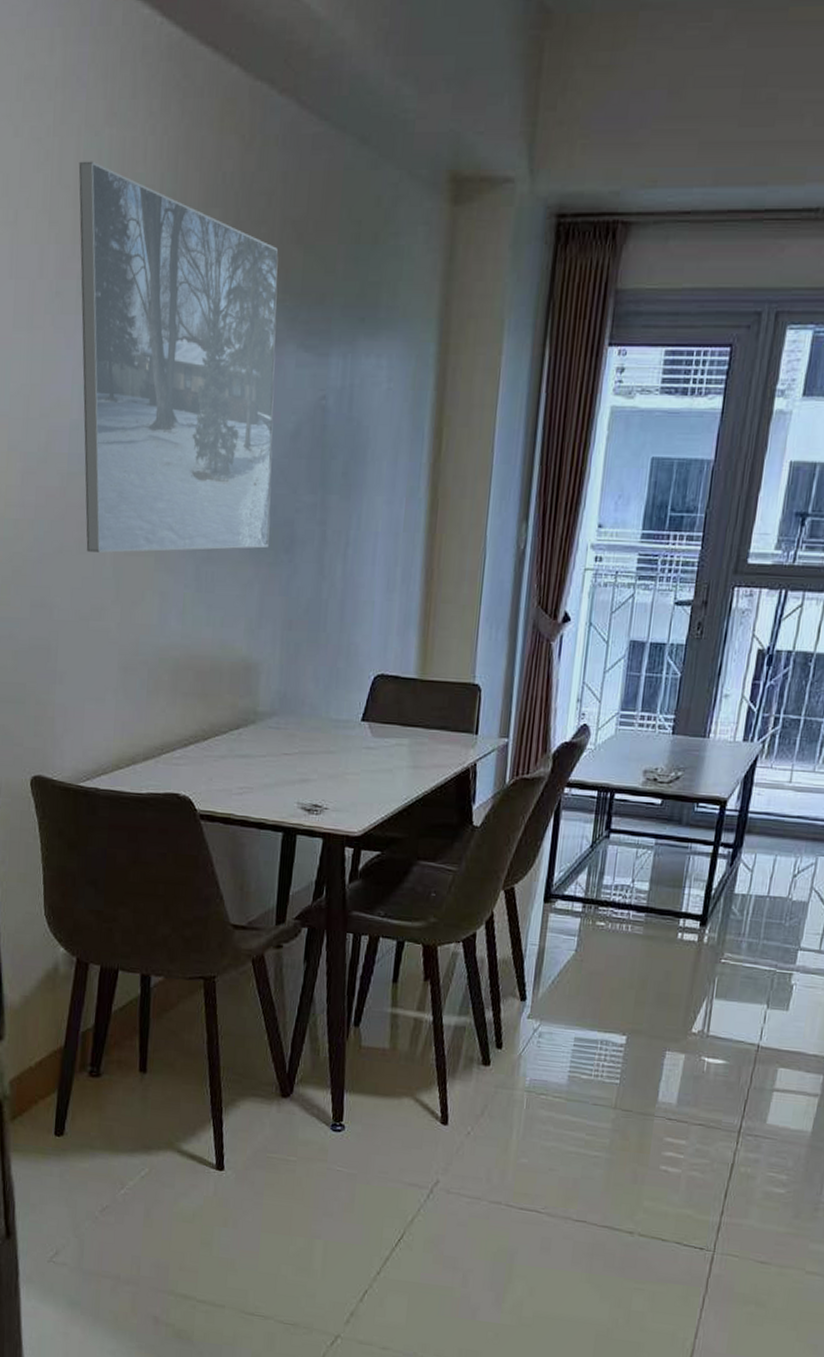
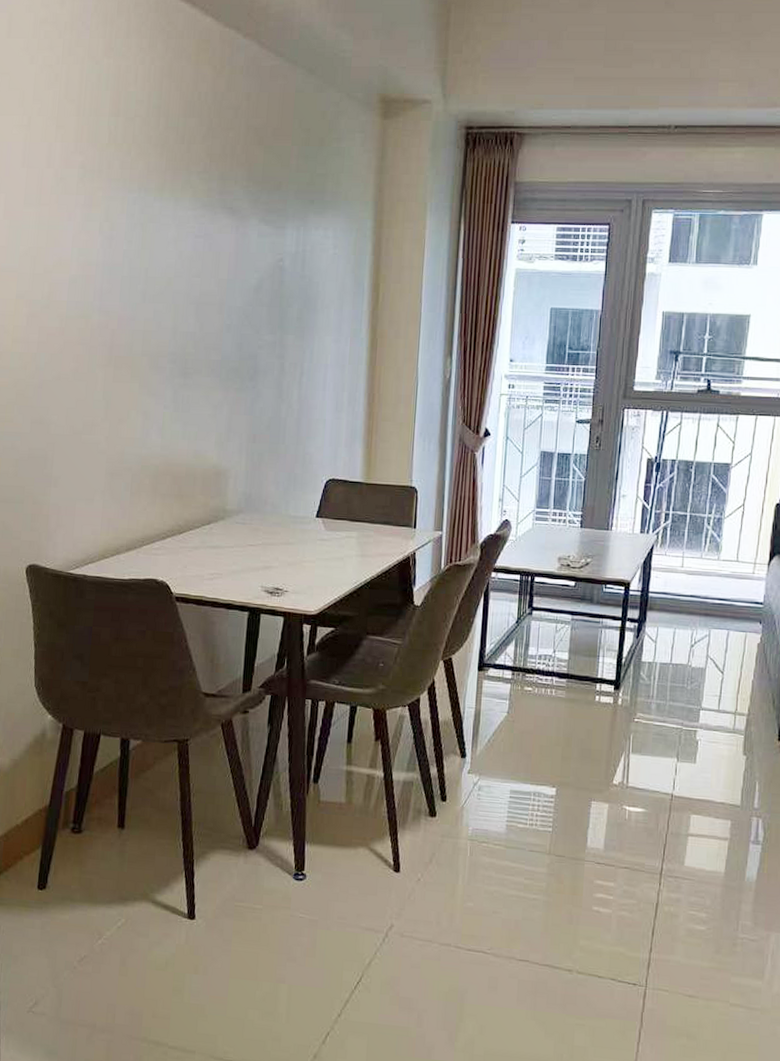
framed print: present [78,161,279,553] -> none [80,82,244,380]

